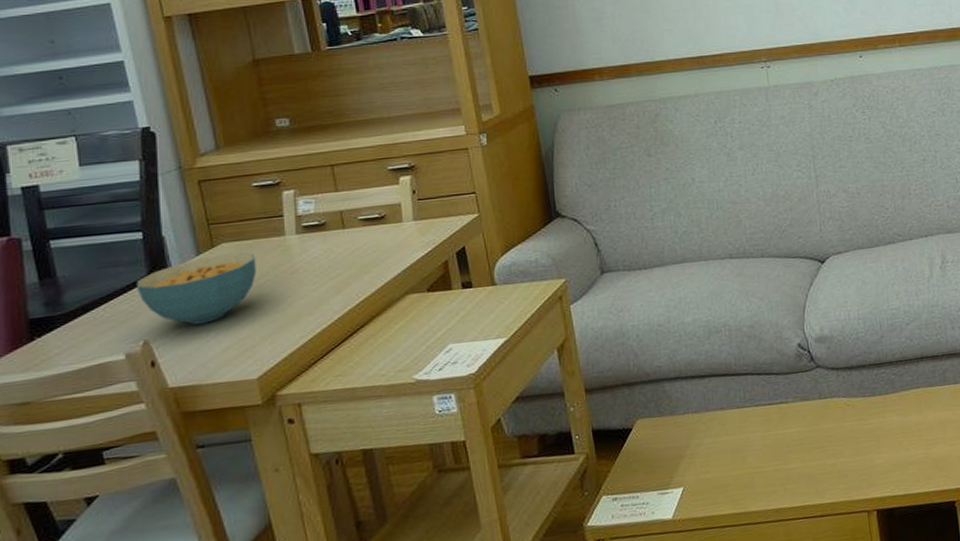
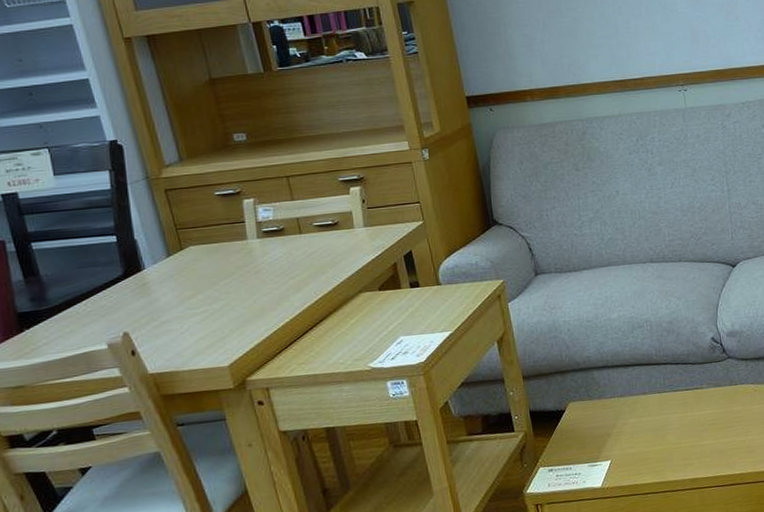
cereal bowl: present [136,252,256,325] -> none [113,254,223,319]

